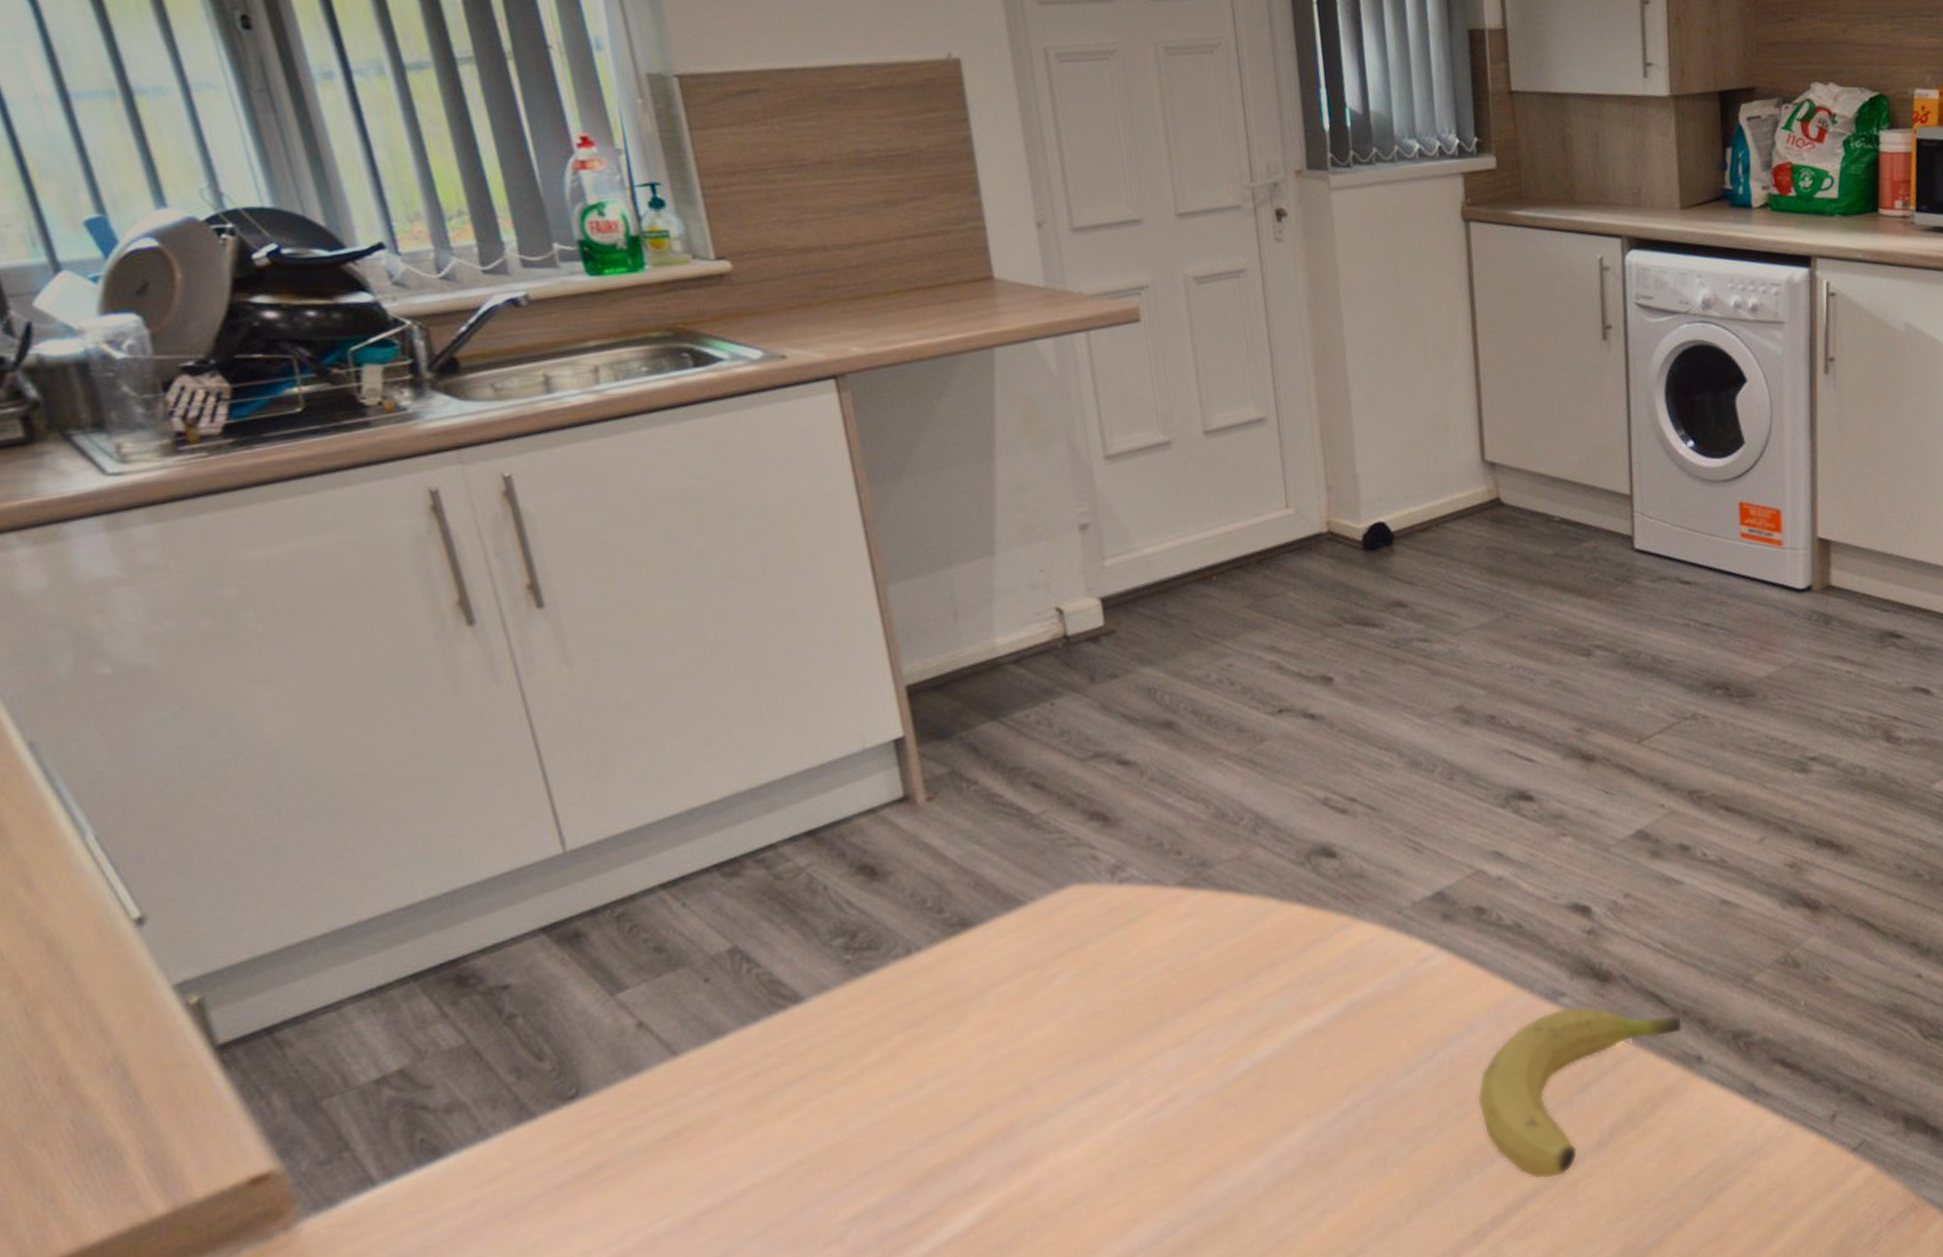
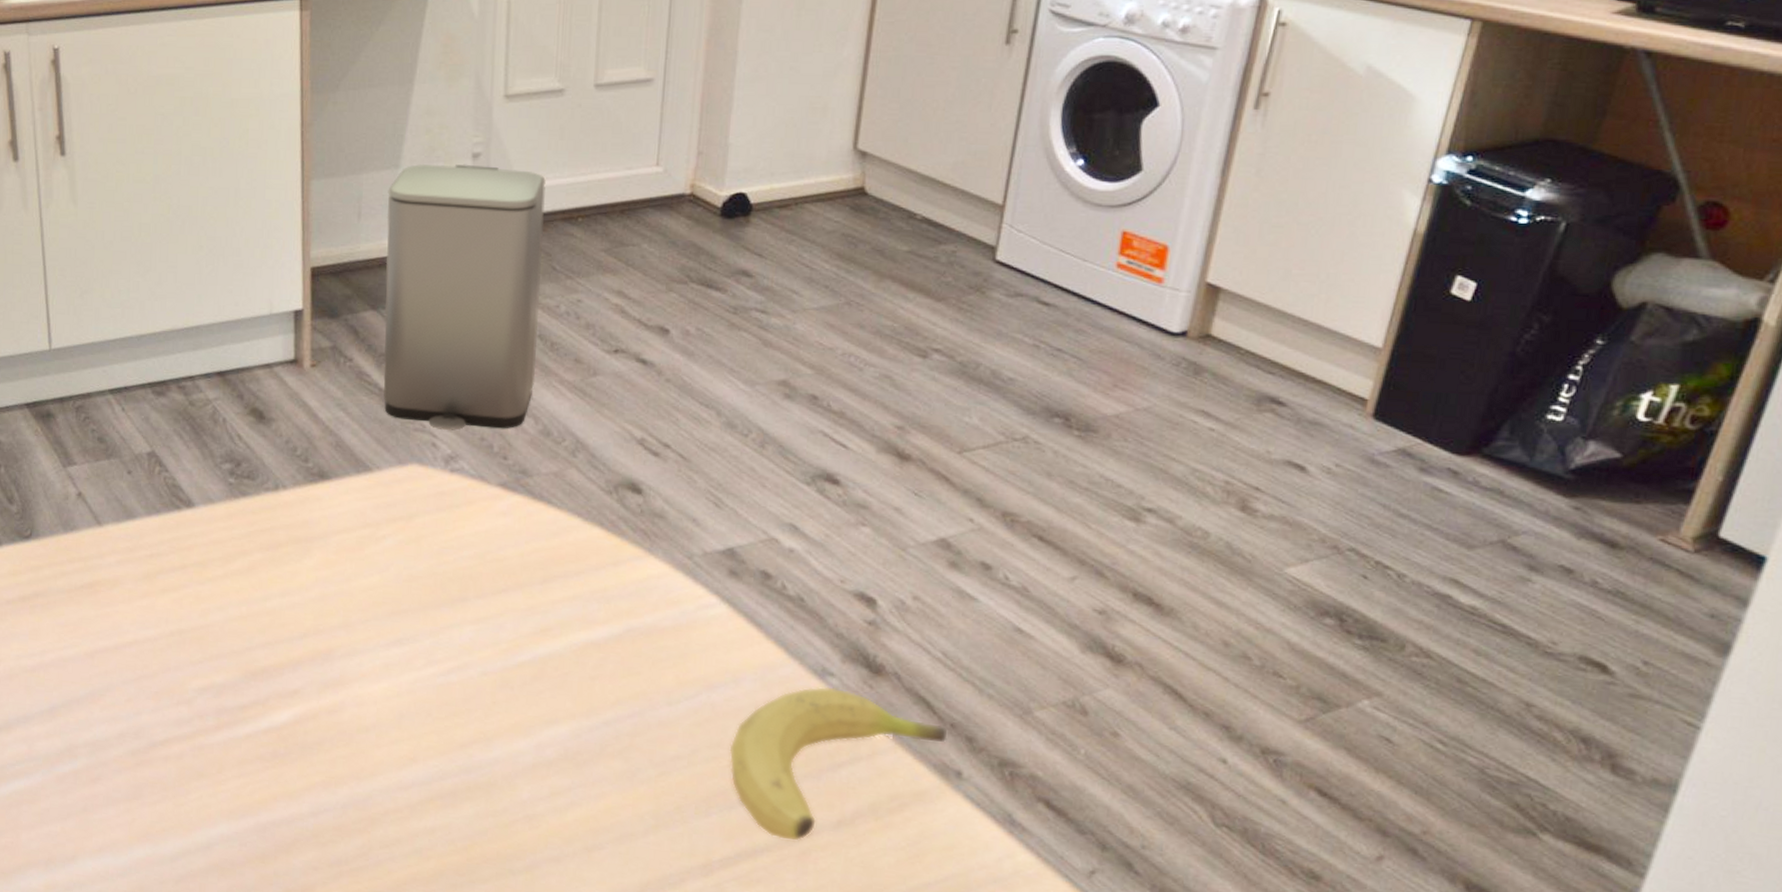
pedal bin: none [985,535,1198,839] -> present [383,163,546,431]

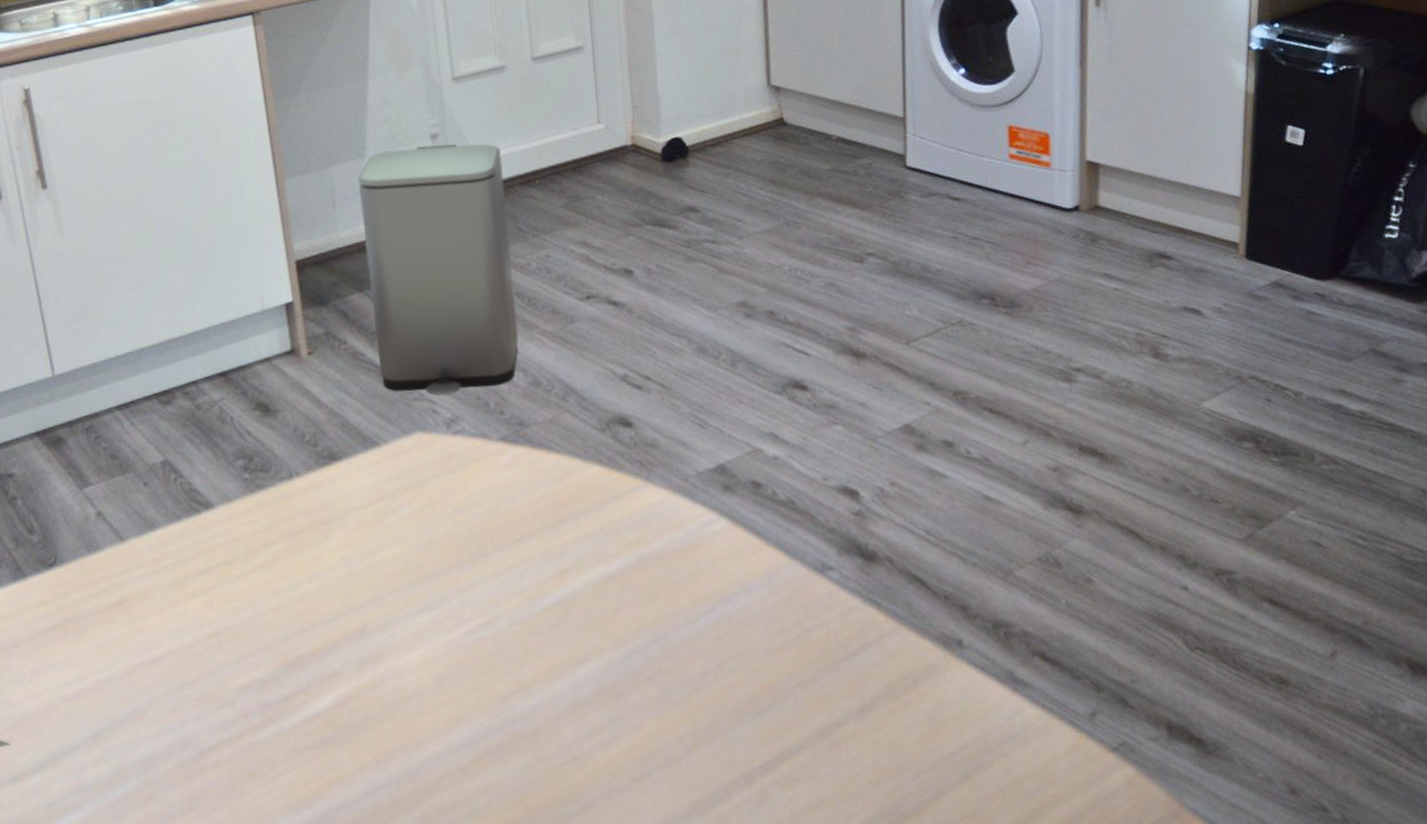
fruit: present [729,686,948,840] -> none [750,580,944,735]

